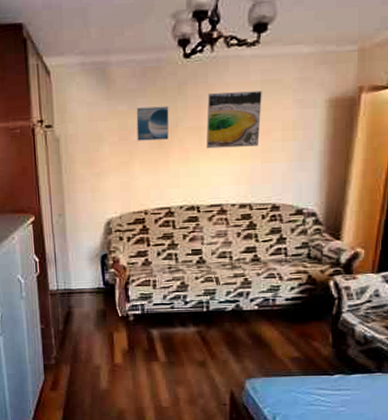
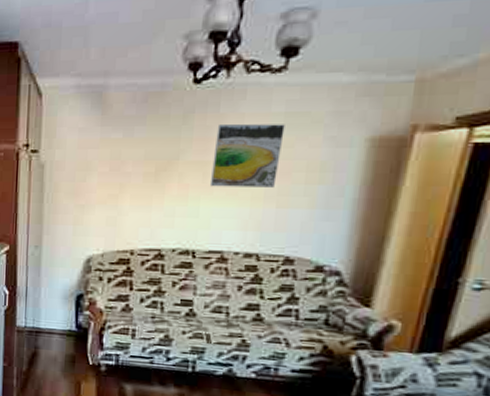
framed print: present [136,106,169,141] -> none [130,136,171,173]

